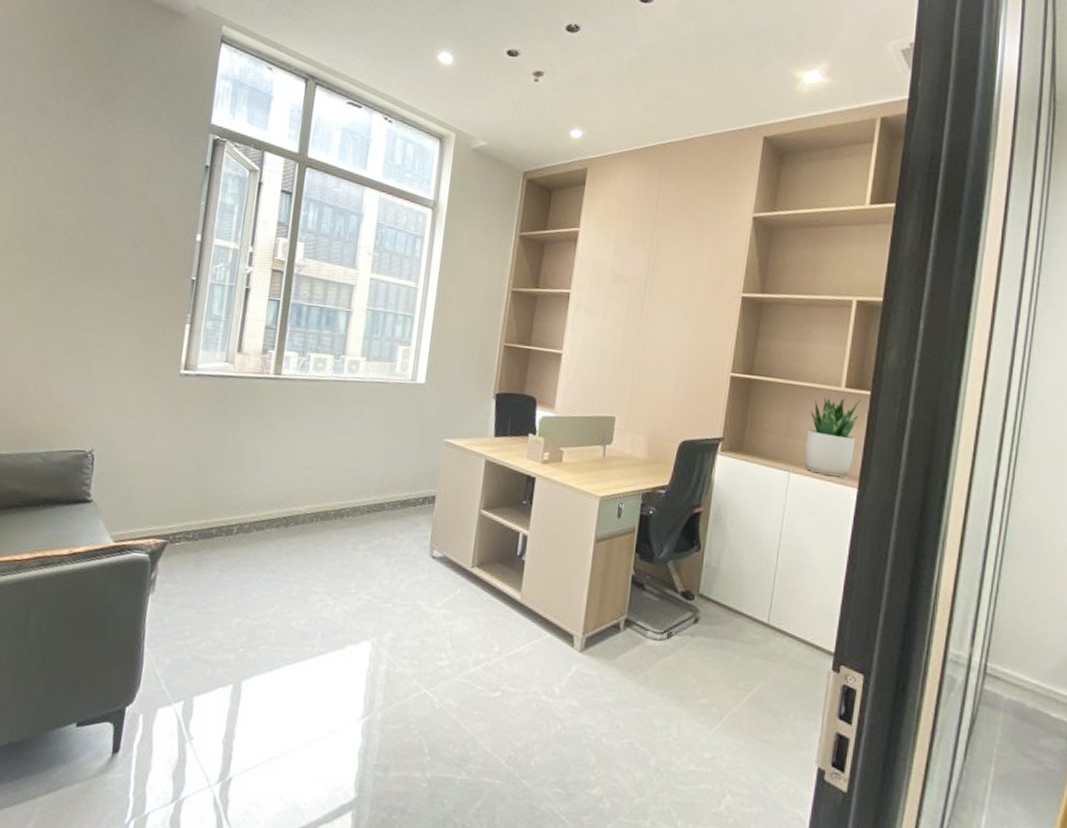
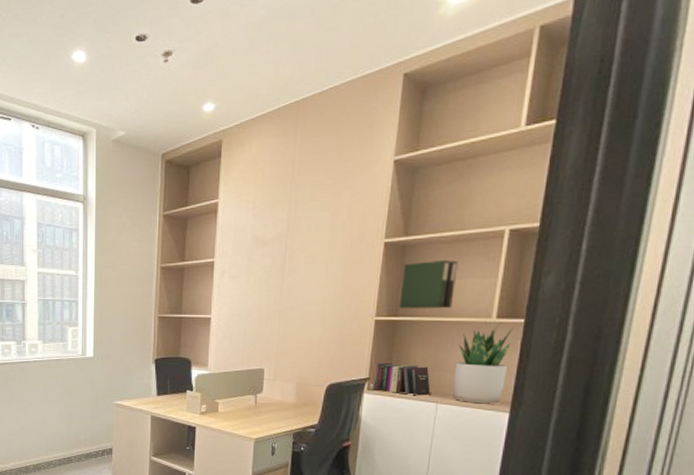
books: none [723,422,783,463] -> present [369,362,431,396]
binder: none [754,321,811,373] -> present [399,259,458,309]

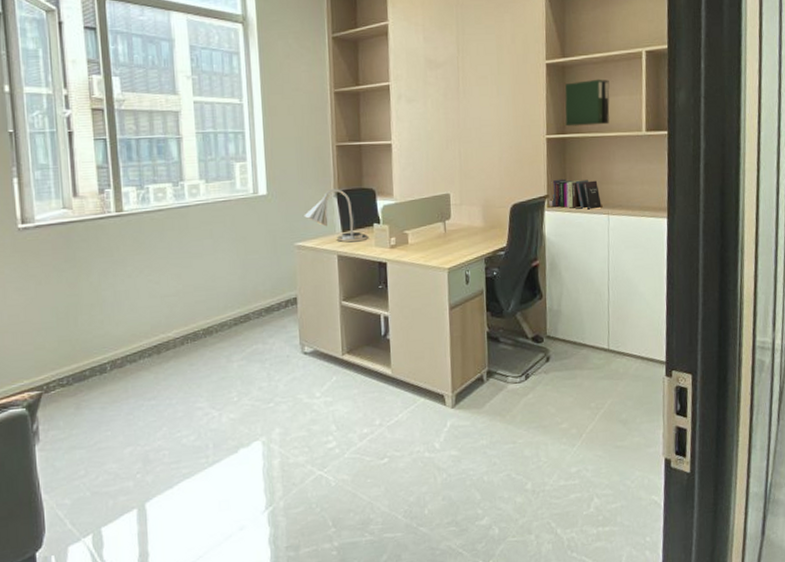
table lamp: none [123,356,181,406] -> present [302,189,369,243]
planter: present [453,326,514,404] -> none [619,138,661,212]

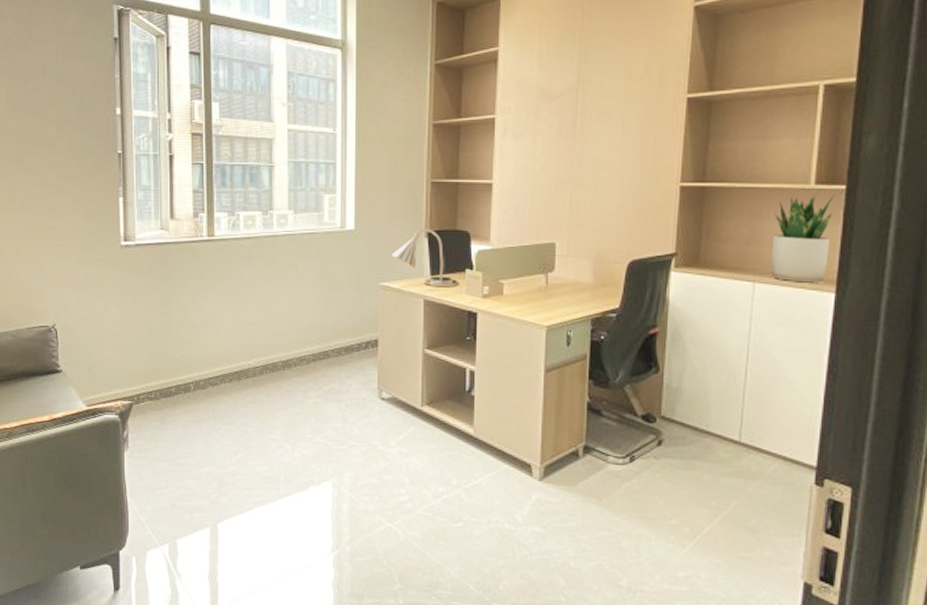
books: present [548,178,602,210] -> none [676,235,746,274]
binder: present [564,79,610,127] -> none [706,117,770,174]
planter: none [619,138,661,212] -> present [771,193,835,283]

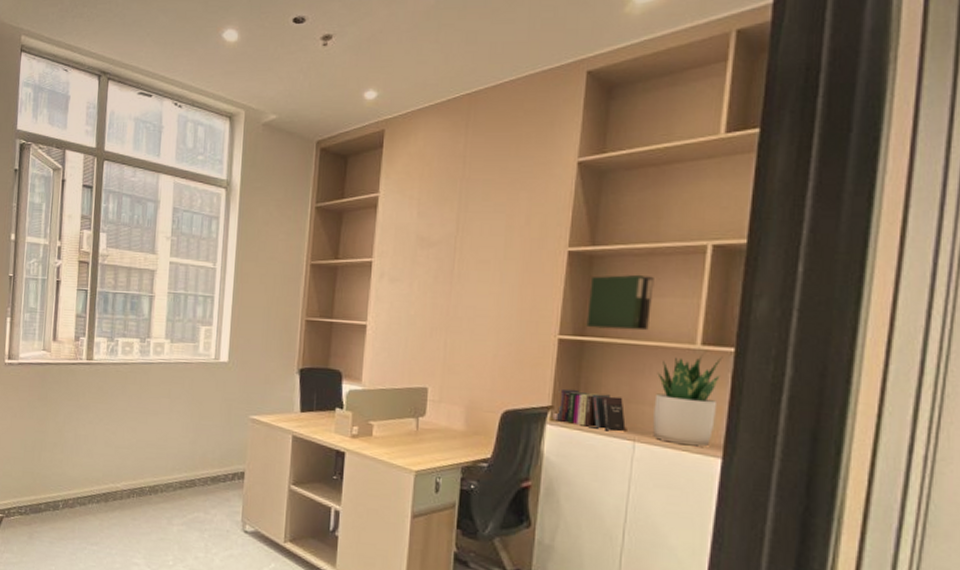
table lamp: present [390,229,460,288] -> none [261,365,329,425]
books: none [676,235,746,274] -> present [552,388,626,432]
binder: none [706,117,770,174] -> present [586,274,654,331]

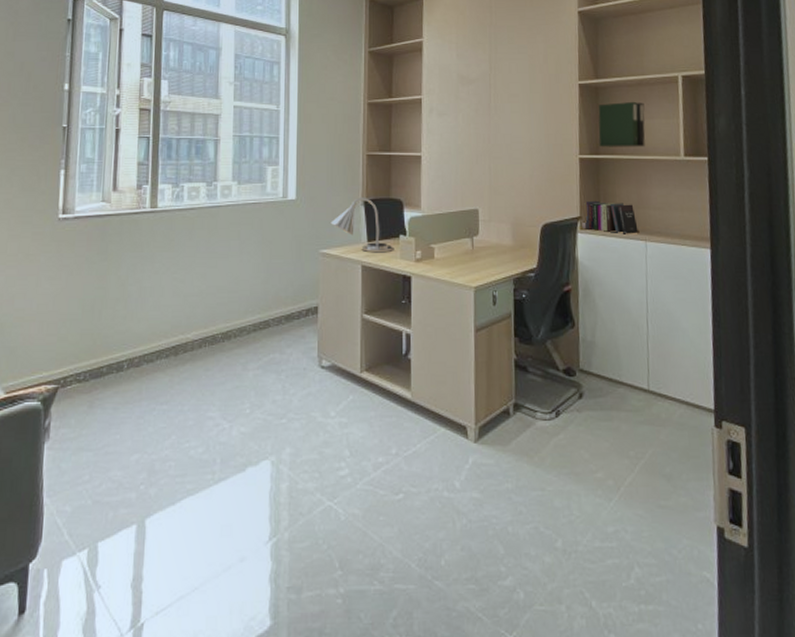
table lamp: none [261,365,329,425] -> present [329,198,394,253]
planter: present [653,354,723,447] -> none [656,164,702,241]

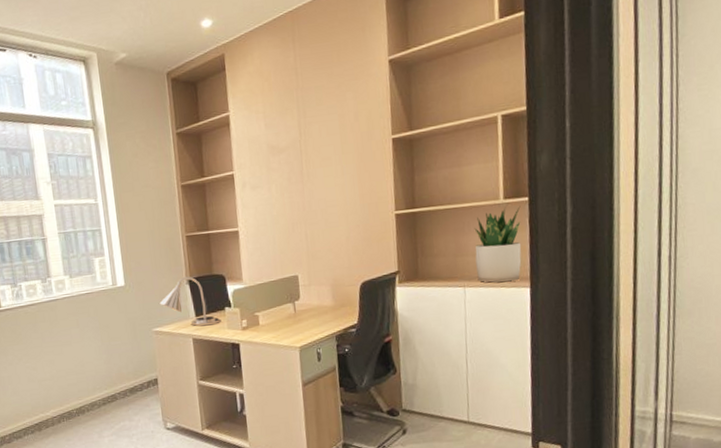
books: present [581,200,638,234] -> none [399,253,457,283]
binder: present [598,101,645,147] -> none [413,149,463,201]
planter: none [656,164,702,241] -> present [474,206,522,283]

